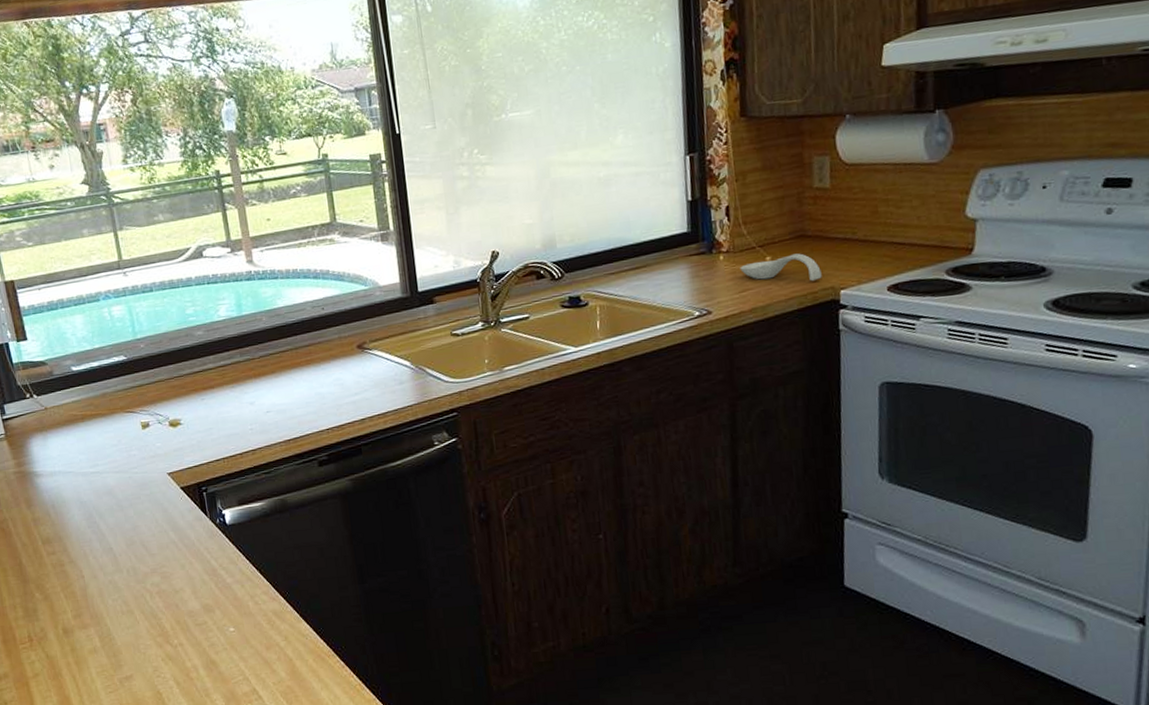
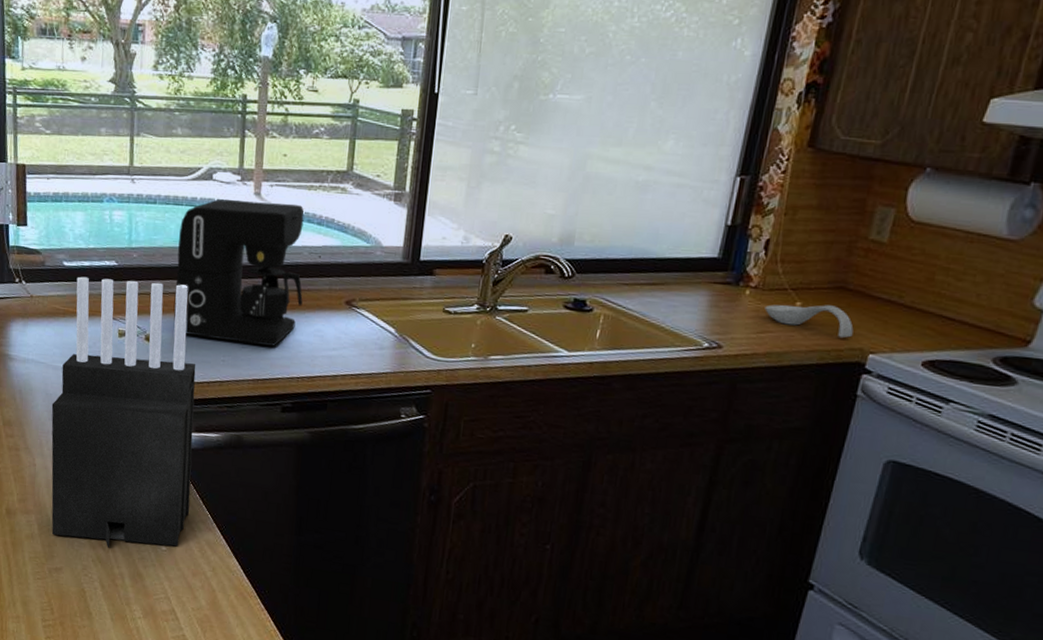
knife block: none [88,363,250,644] -> present [51,276,196,548]
coffee maker: none [180,263,316,412] -> present [173,199,304,346]

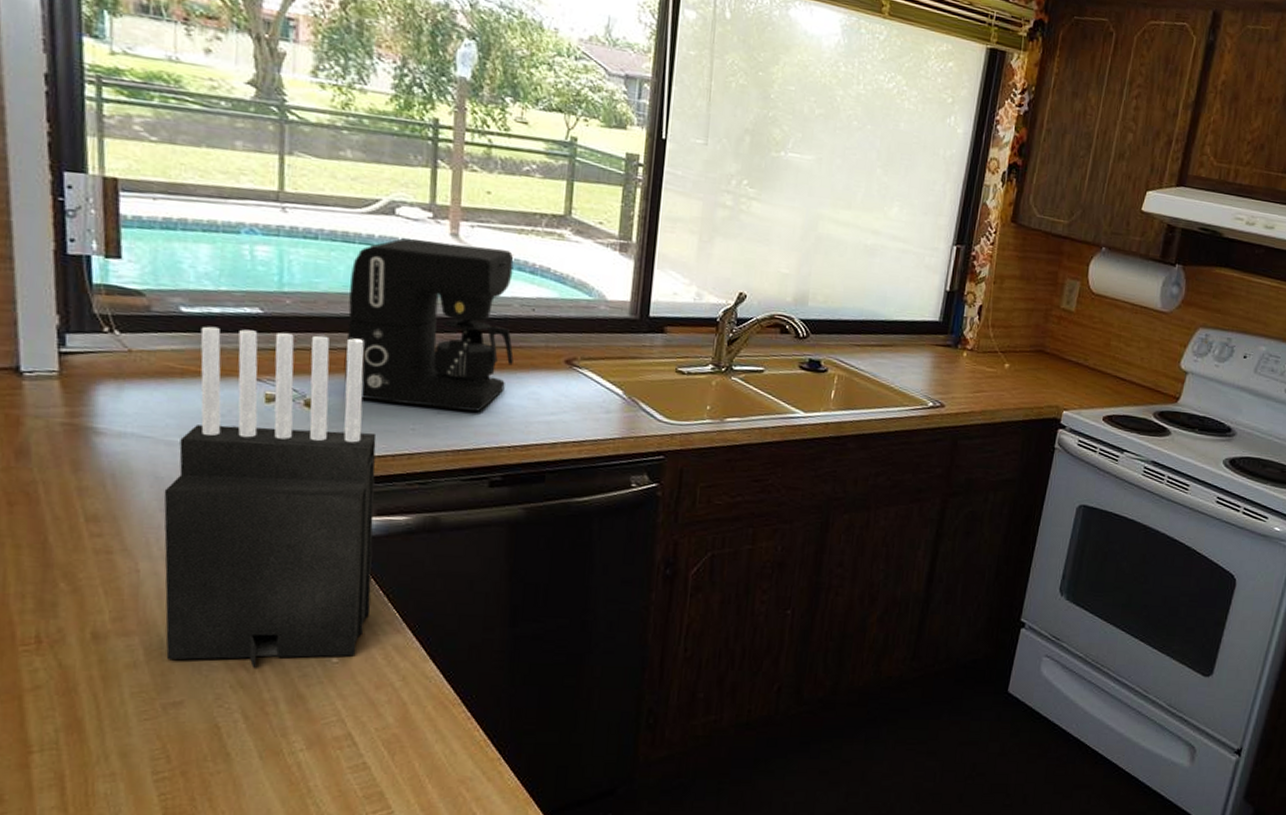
spoon rest: present [765,304,854,339] -> none [979,366,1051,397]

